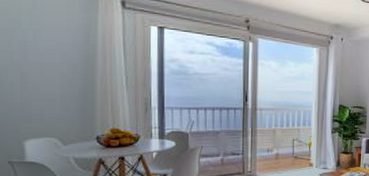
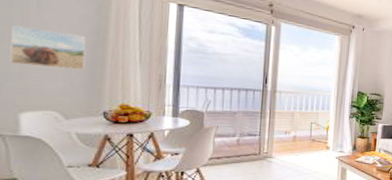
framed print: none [13,58,78,98] -> present [9,25,87,71]

